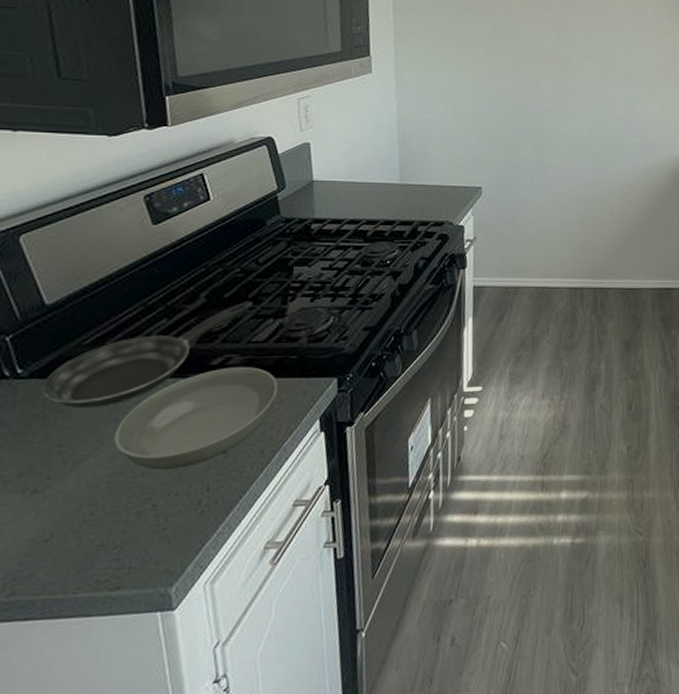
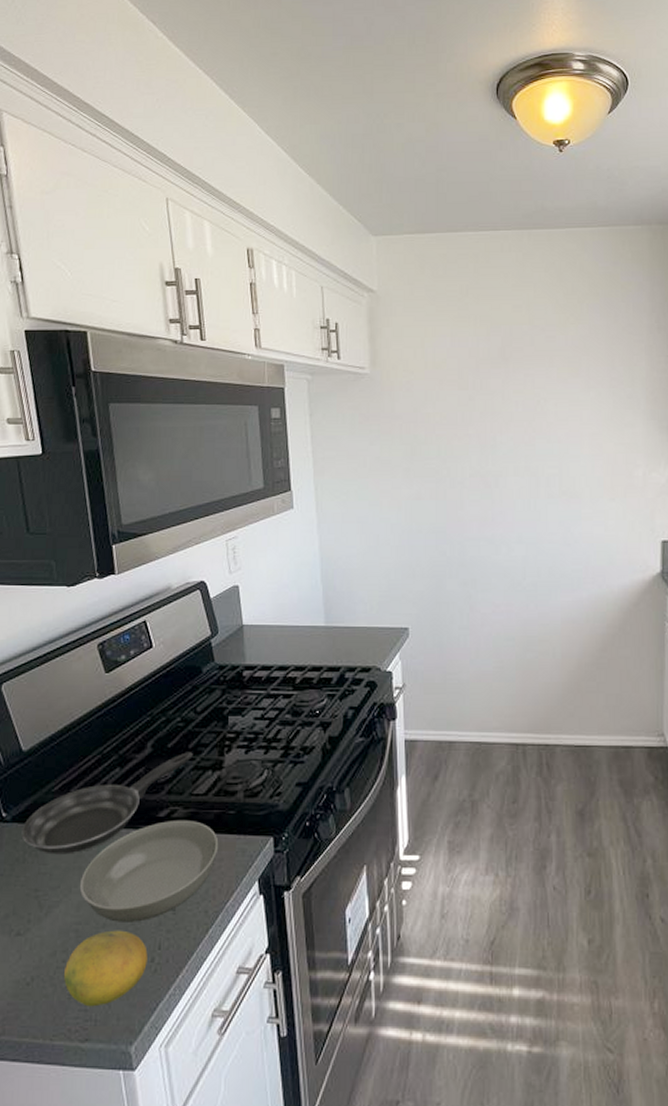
fruit: none [92,477,194,556] -> present [64,930,148,1007]

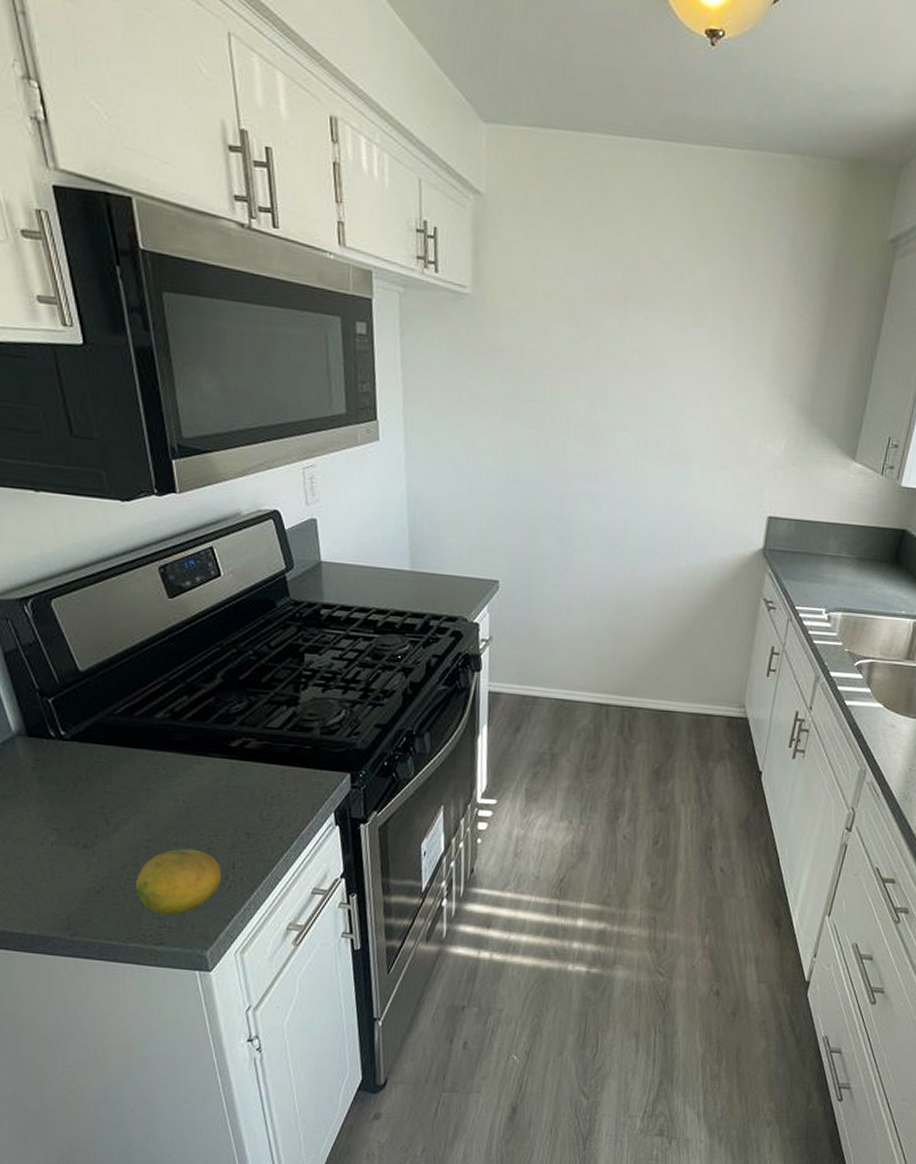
frying pan: present [21,752,193,855] -> none [83,685,267,776]
bowl: present [79,819,219,922] -> none [148,750,294,843]

